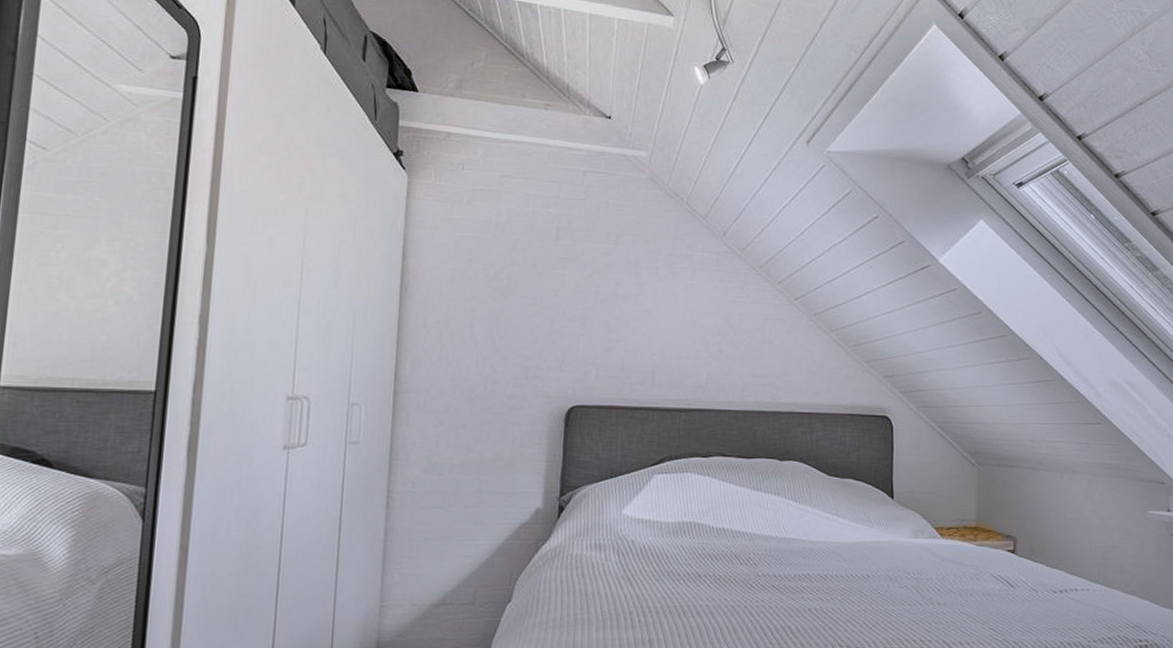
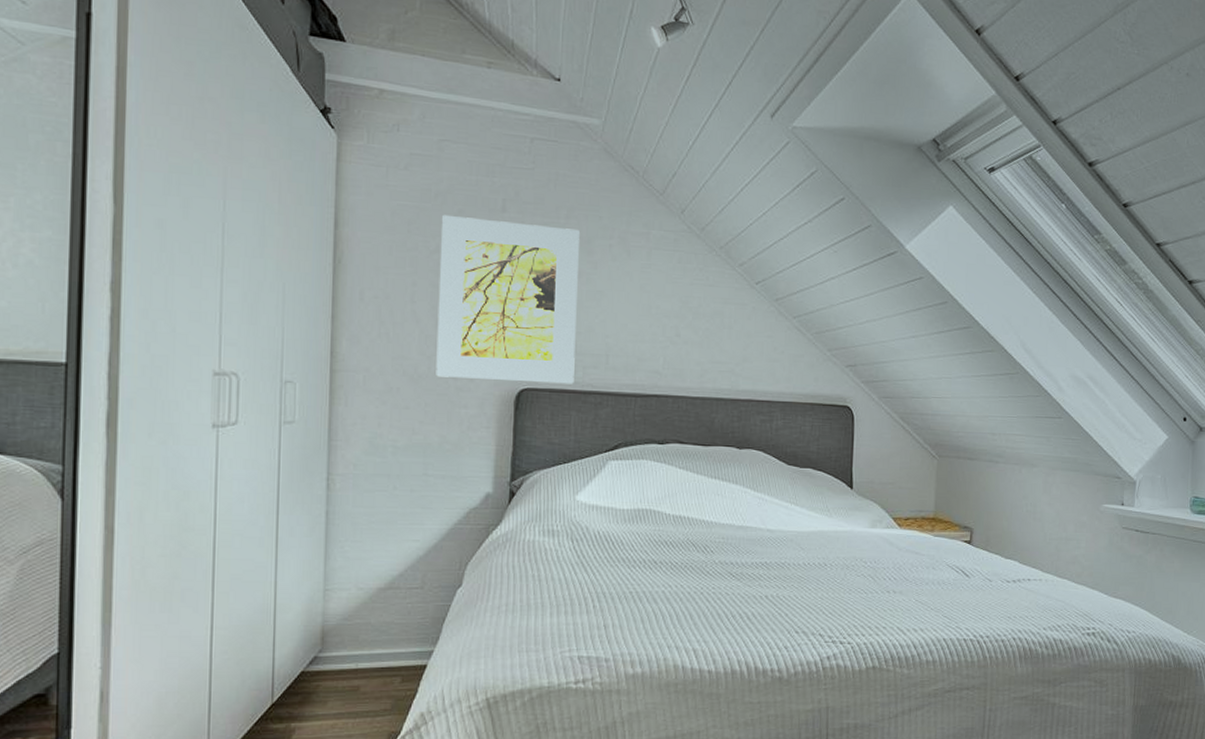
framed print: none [491,244,628,401] -> present [436,214,580,384]

